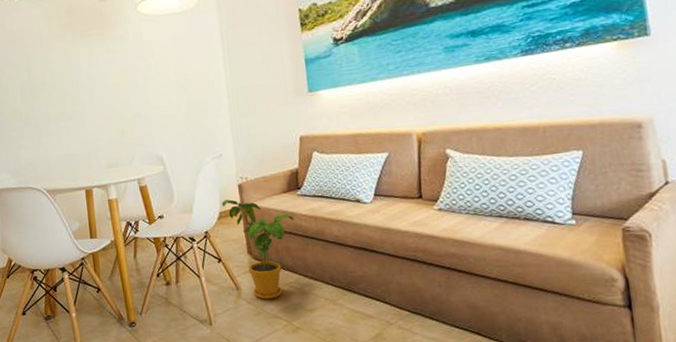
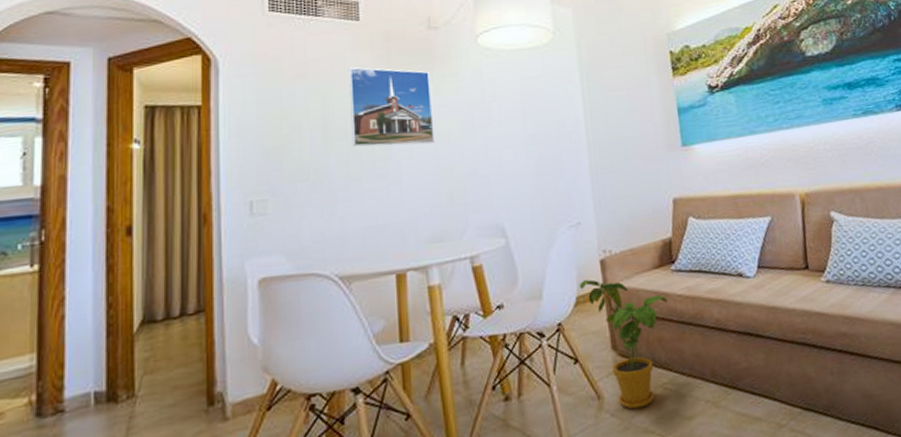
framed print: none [43,34,108,96] -> present [349,66,435,147]

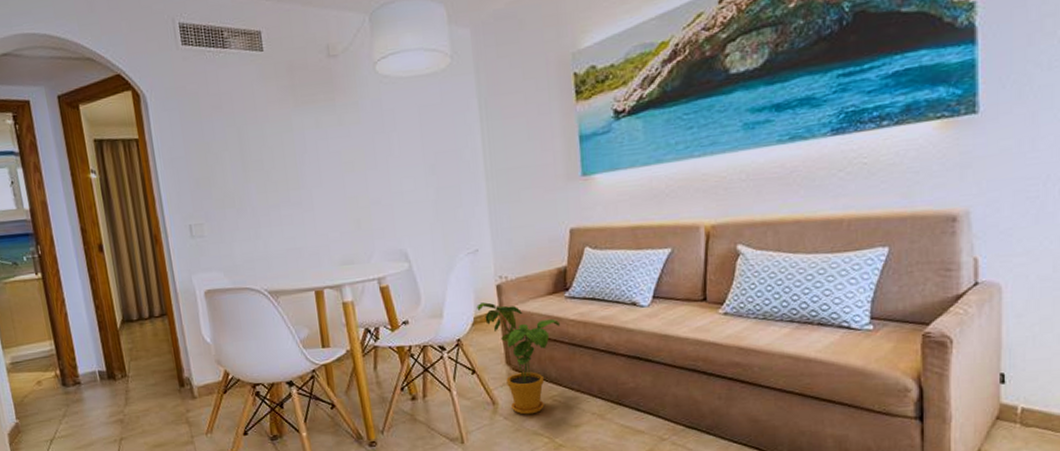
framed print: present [349,66,435,147] -> none [258,98,341,177]

